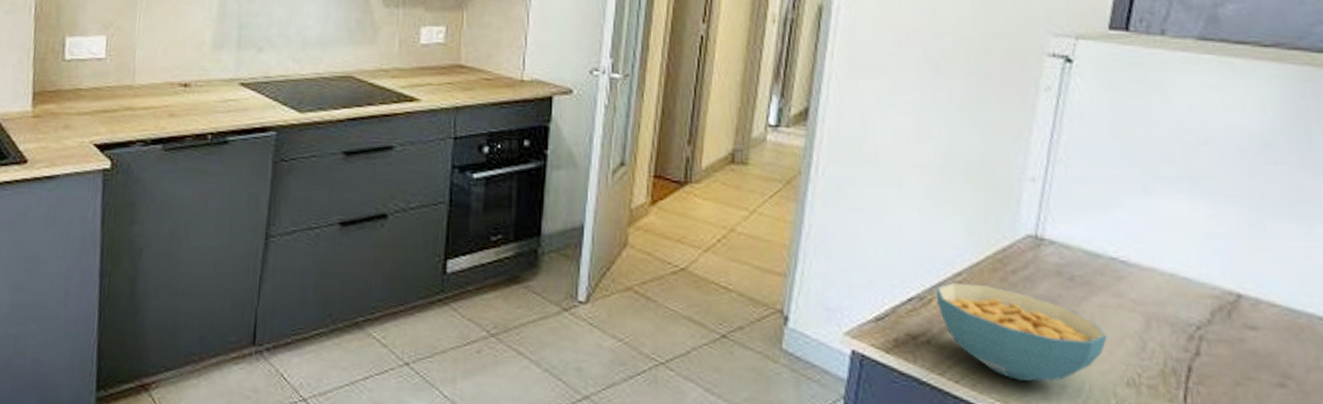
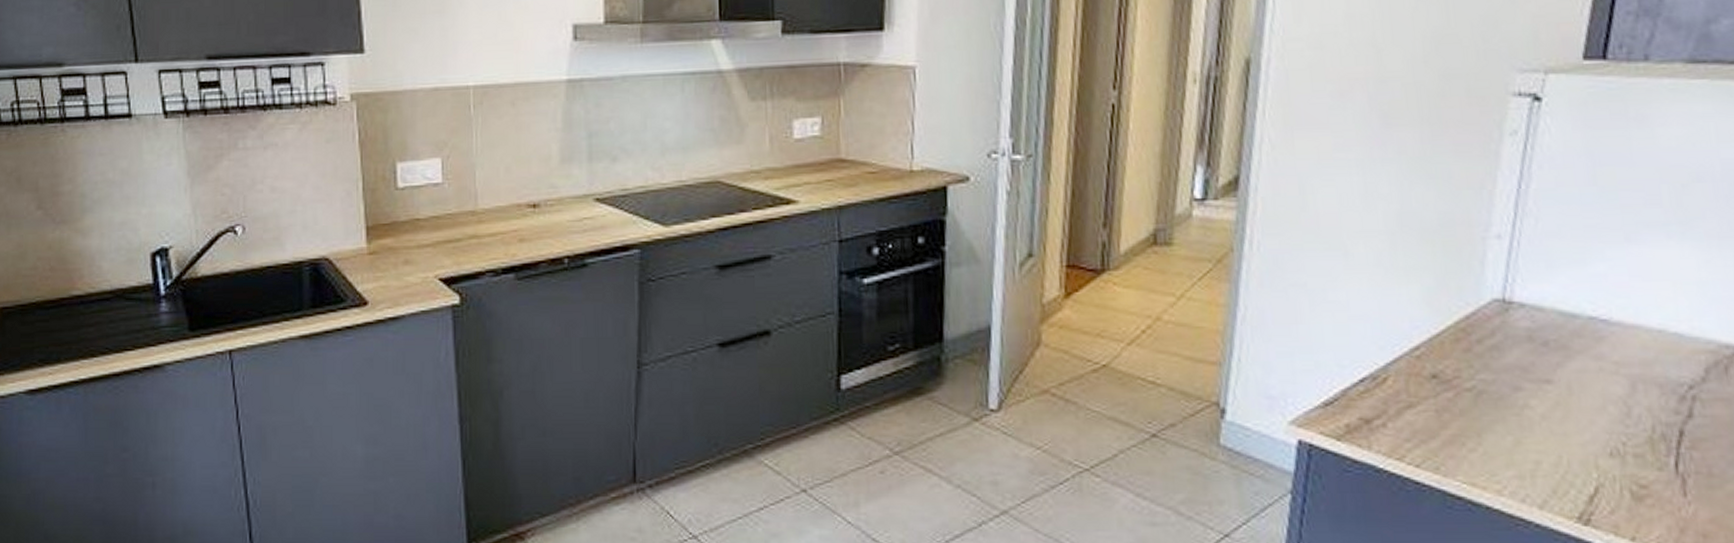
cereal bowl: present [937,282,1107,382] -> none [1392,357,1587,459]

